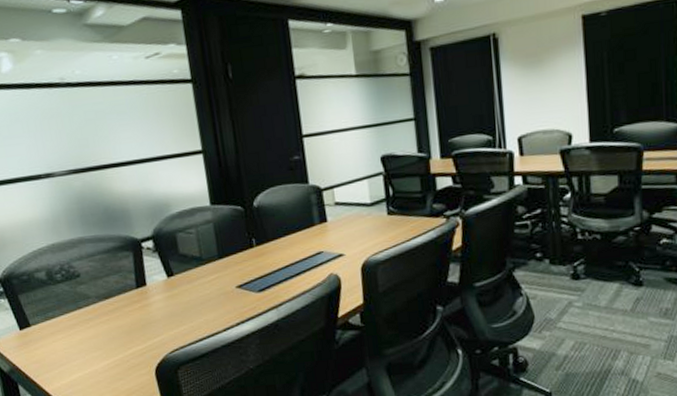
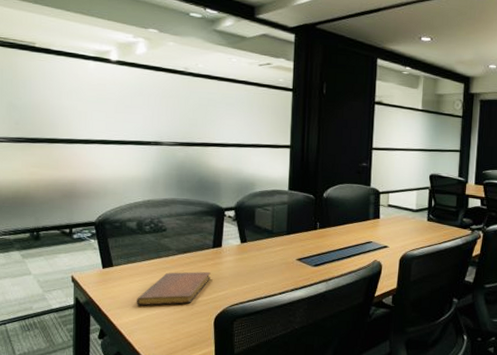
notebook: none [63,316,141,366] -> present [136,271,211,306]

